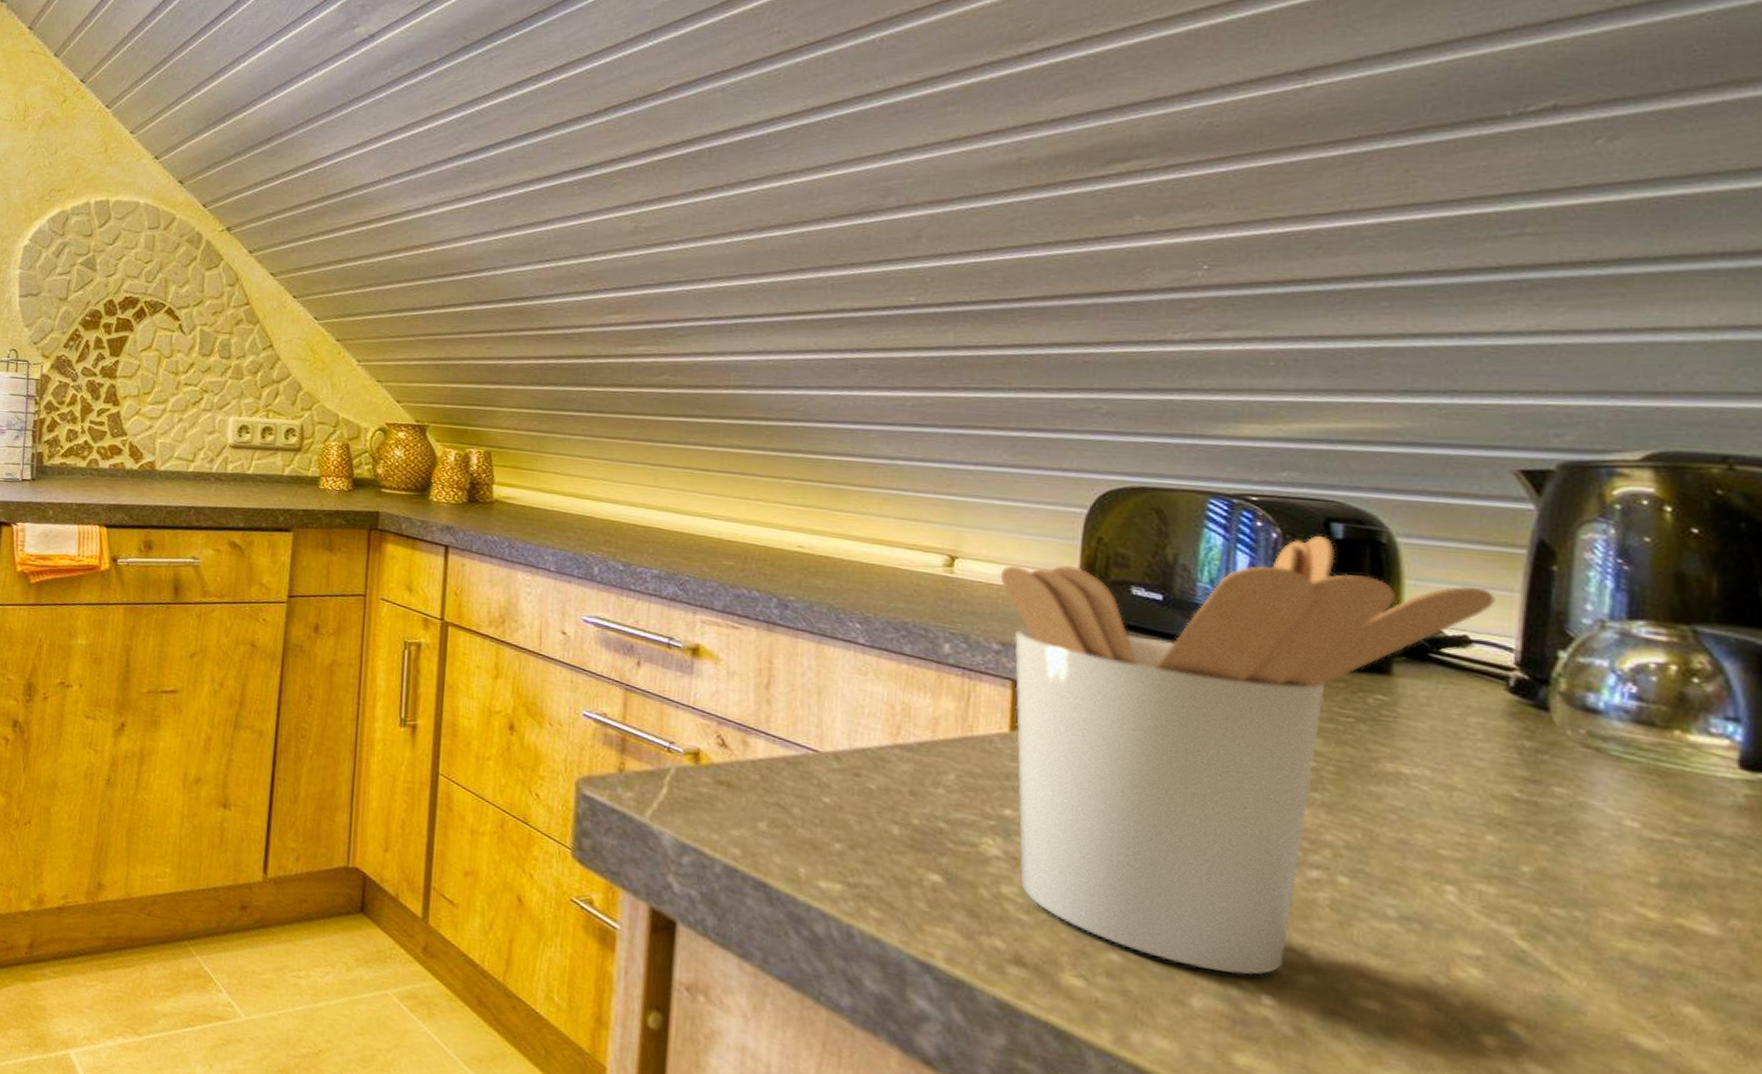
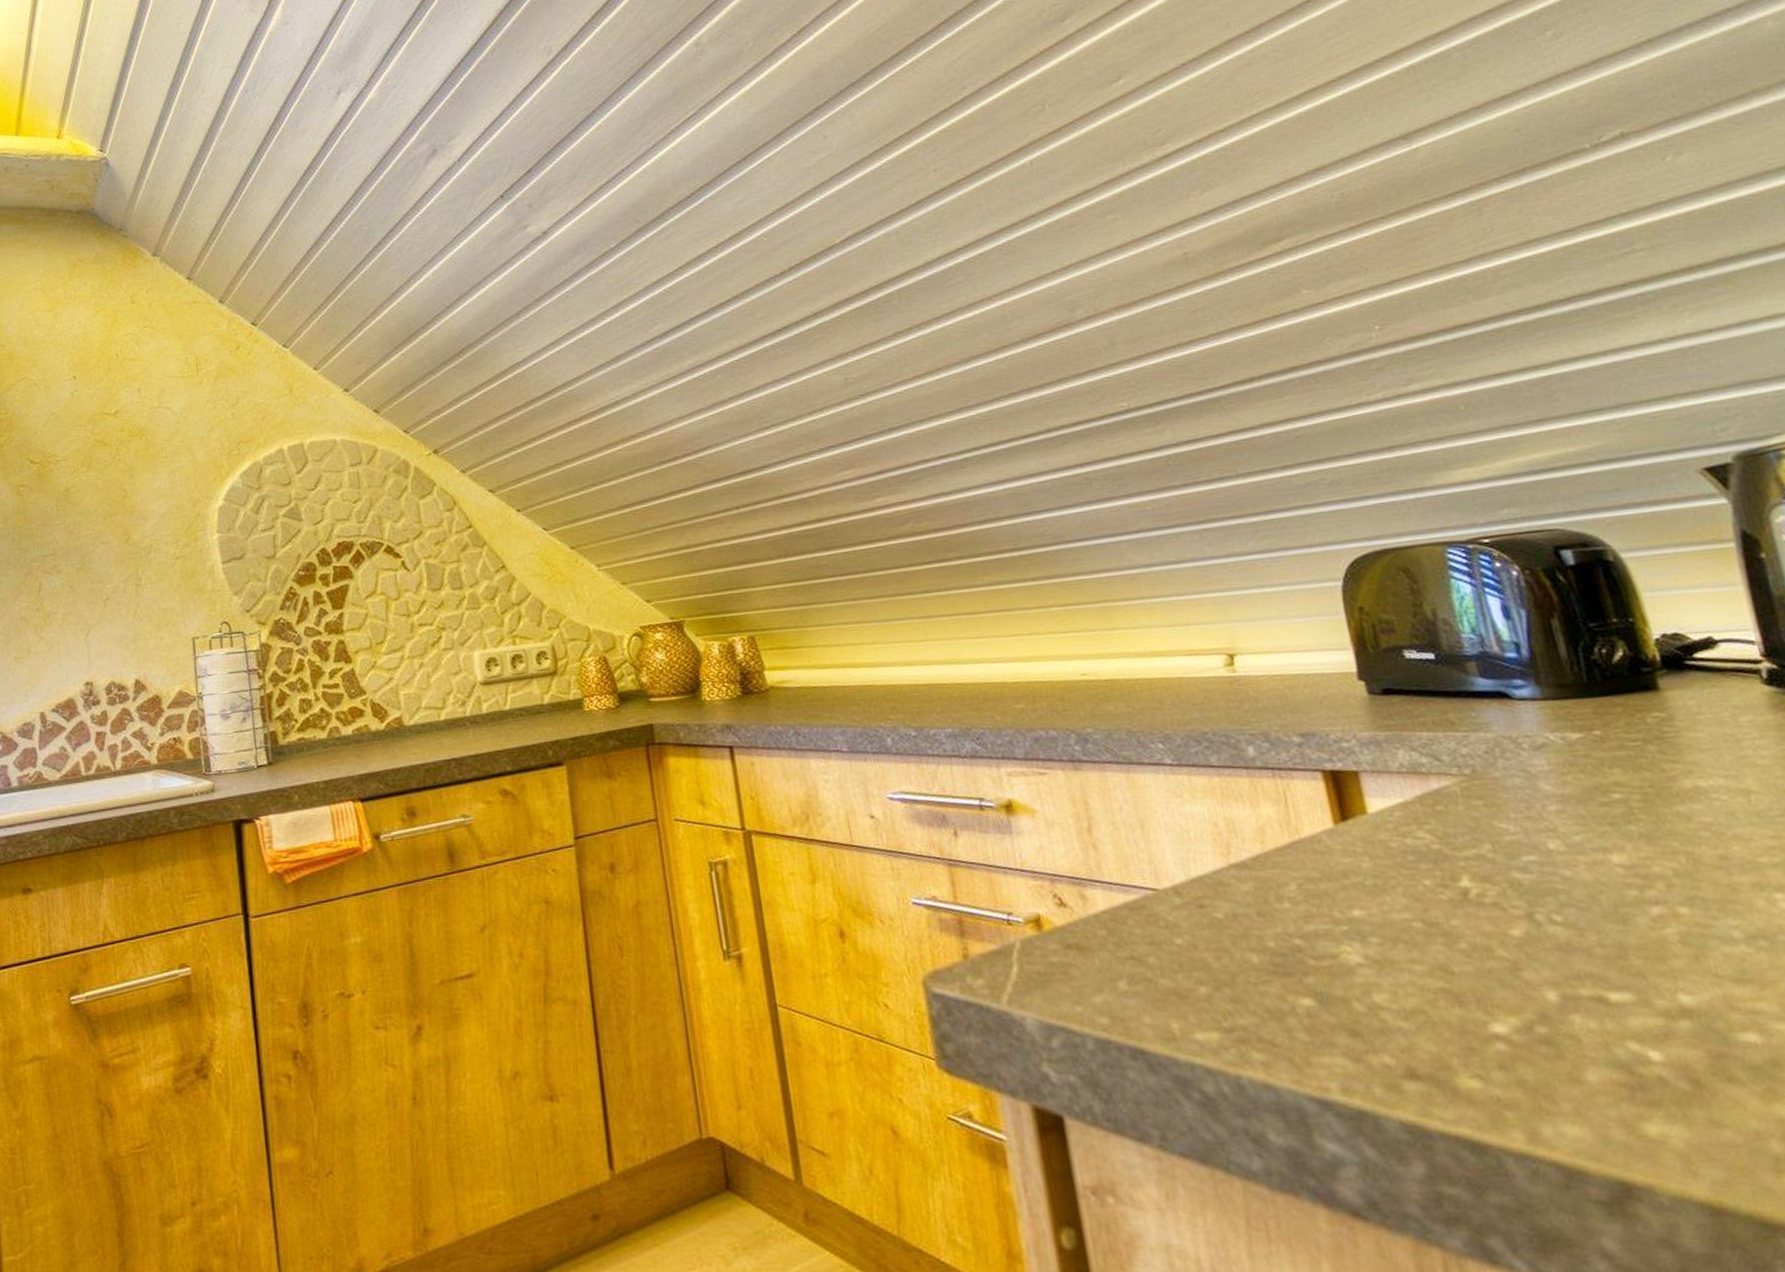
utensil holder: present [1000,535,1495,975] -> none [1279,564,1725,1038]

